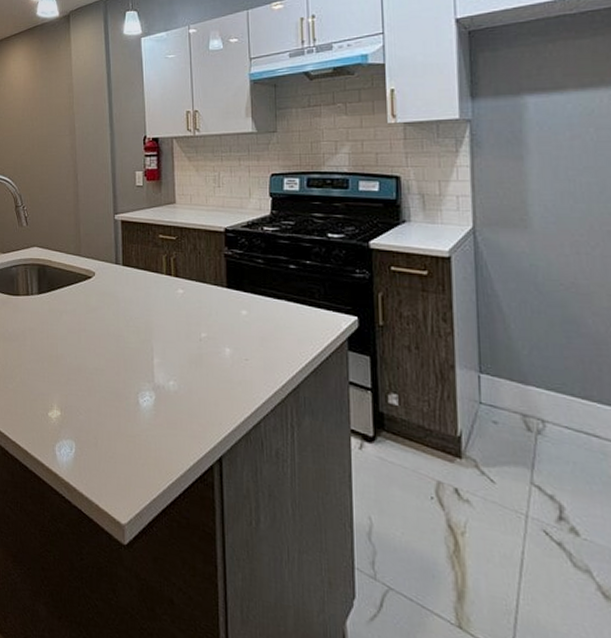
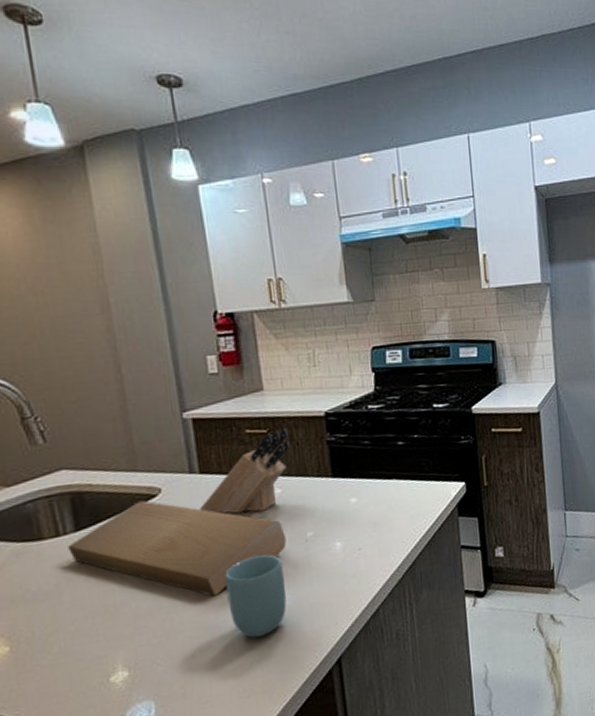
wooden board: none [33,280,184,369] -> present [68,501,287,596]
knife block: none [121,238,194,306] -> present [200,428,291,514]
cup: none [134,343,180,415] -> present [225,554,287,638]

